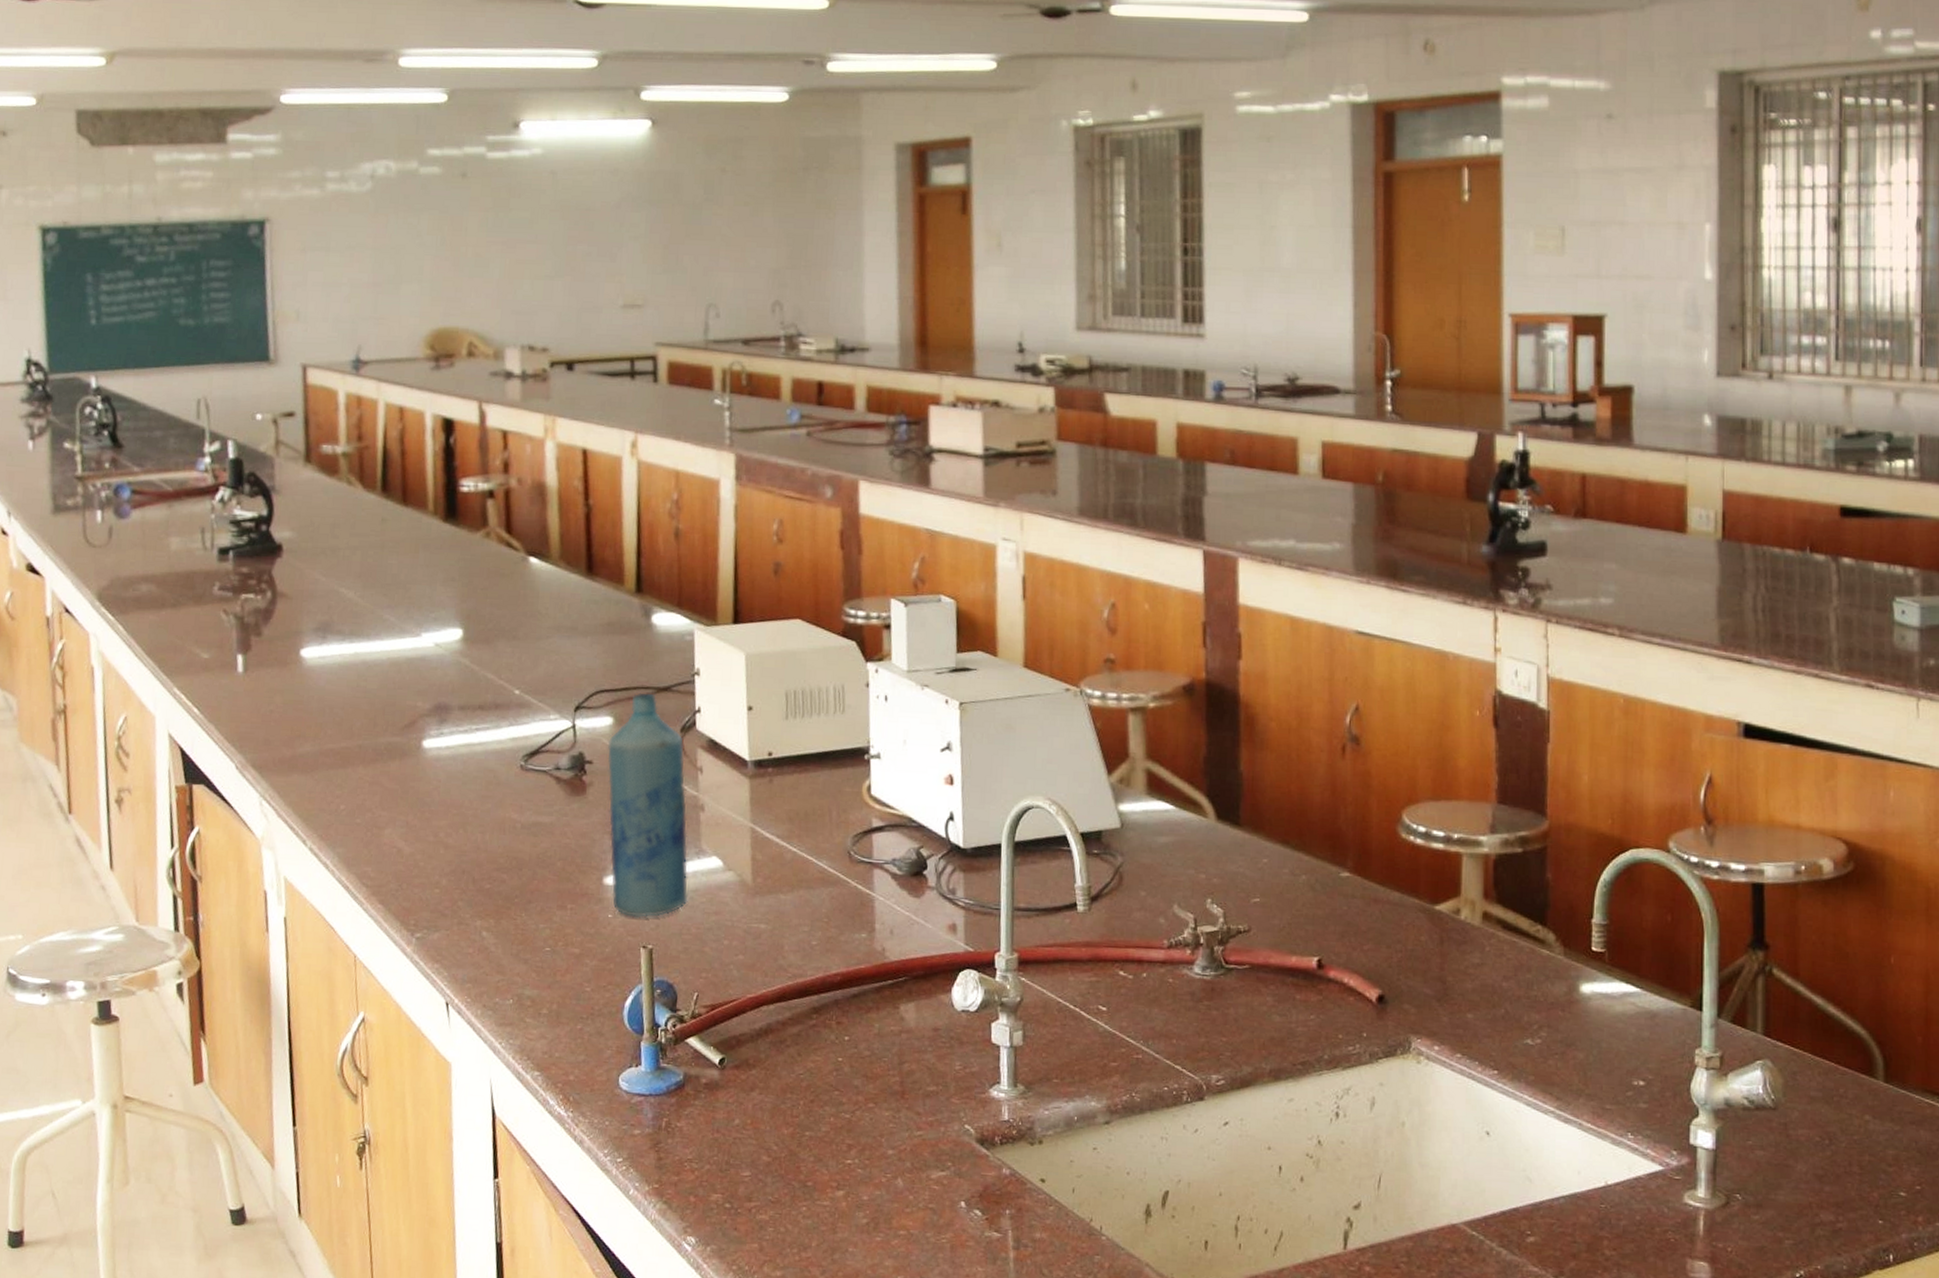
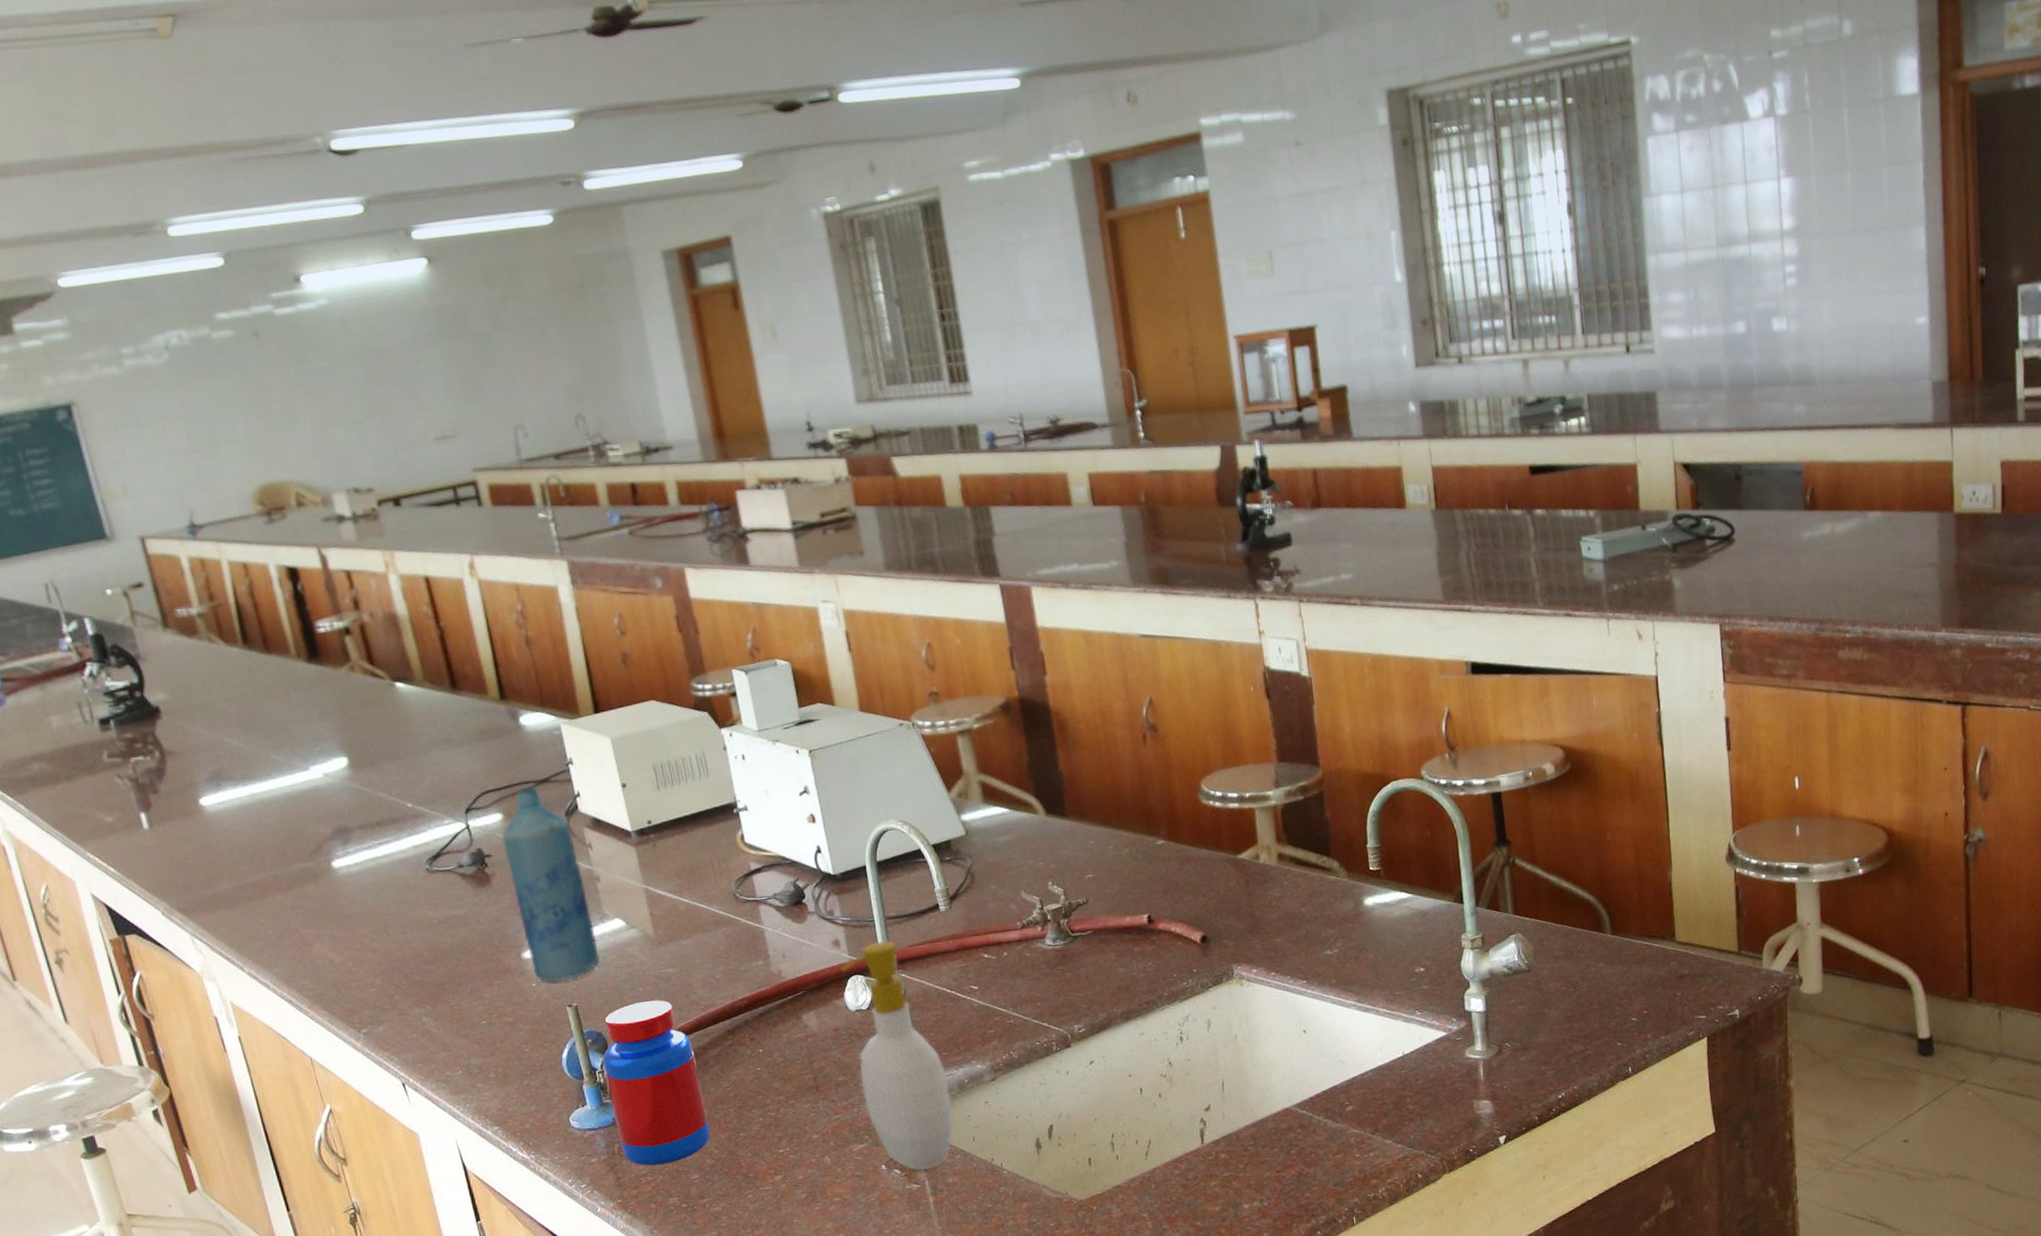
jar: none [667,956,774,1152] -> present [602,1000,711,1166]
soap bottle: none [952,933,1055,1218] -> present [840,940,954,1171]

